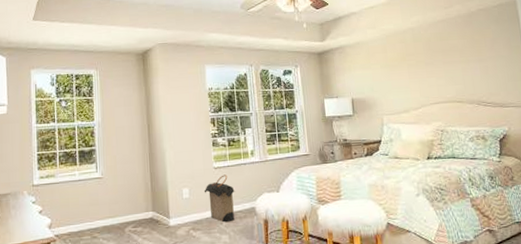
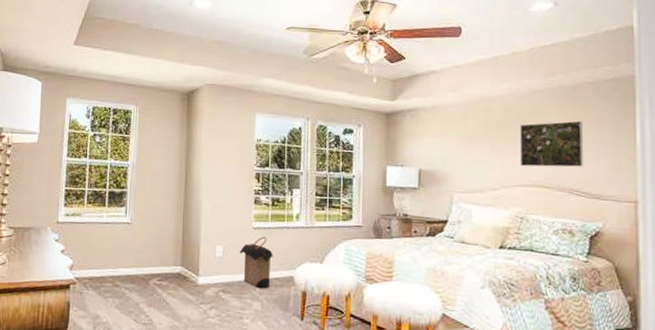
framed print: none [430,42,487,87] -> present [520,120,584,167]

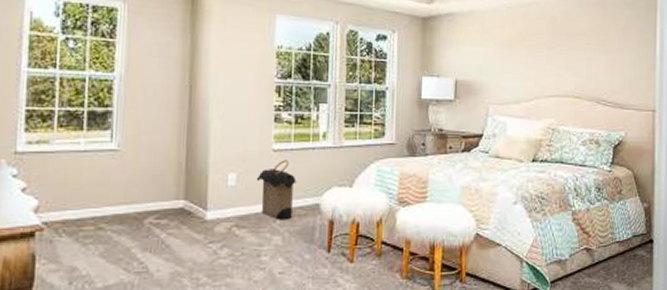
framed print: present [520,120,584,167] -> none [553,29,611,77]

